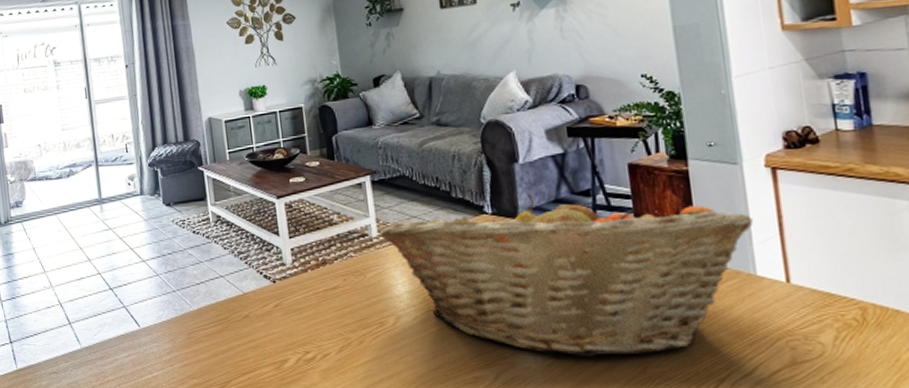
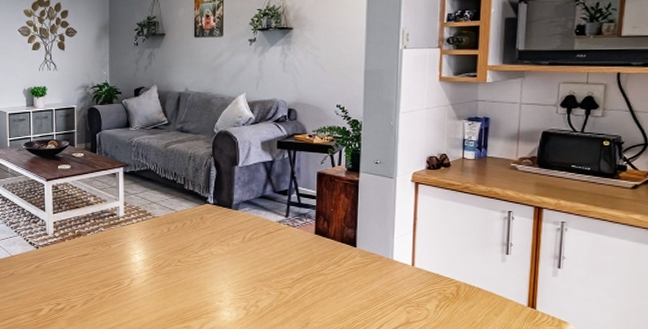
fruit basket: present [381,192,754,358] -> none [127,189,398,315]

